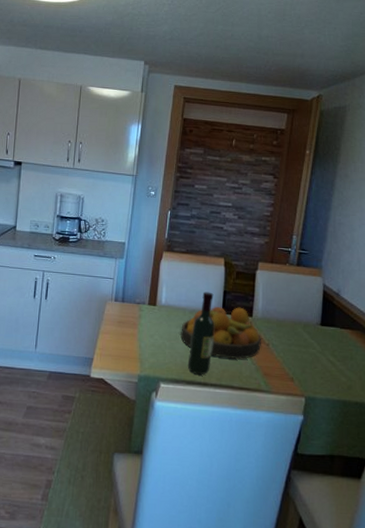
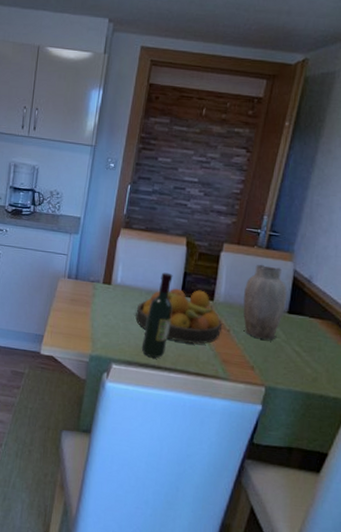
vase: none [280,280,319,353] -> present [243,264,287,342]

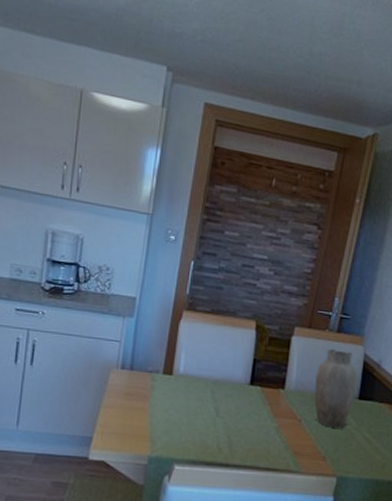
fruit bowl: present [134,288,222,344] -> none [199,376,293,437]
wine bottle: present [141,272,173,358] -> none [207,359,242,454]

